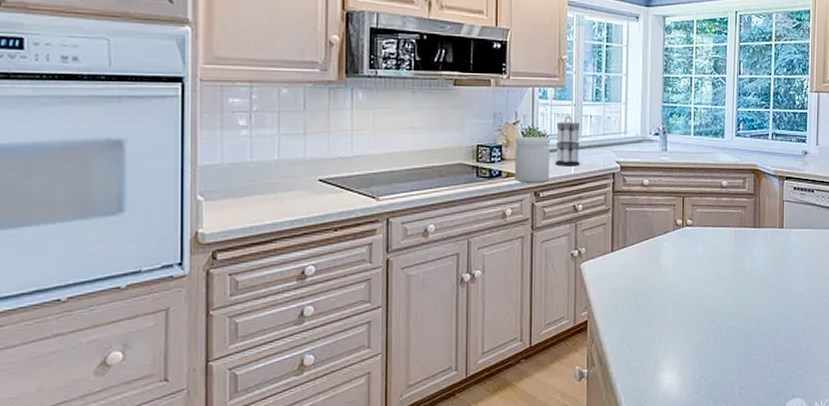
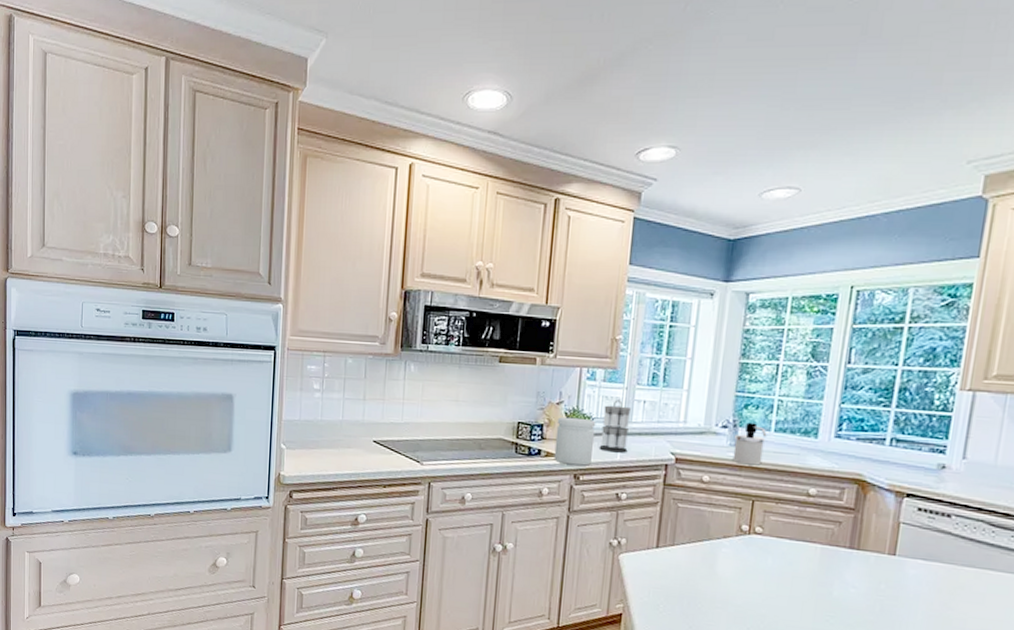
soap dispenser: none [665,129,688,166] -> present [732,422,767,466]

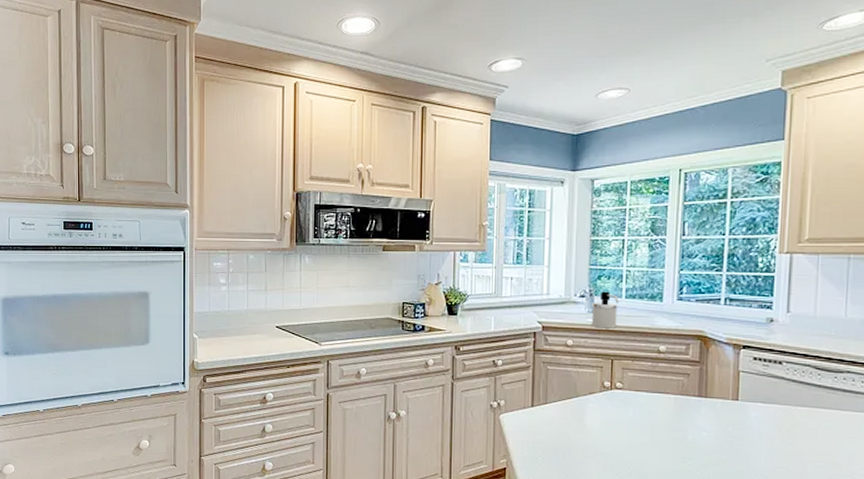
jar: present [554,416,596,466] -> none [436,295,471,338]
spice rack: present [599,400,632,453] -> none [475,278,501,324]

